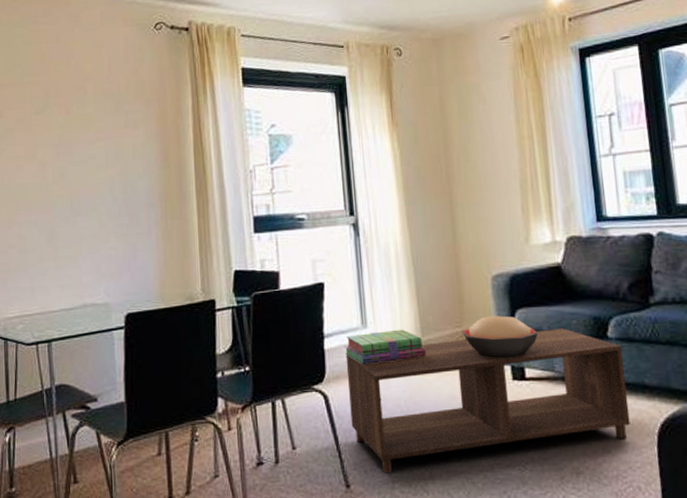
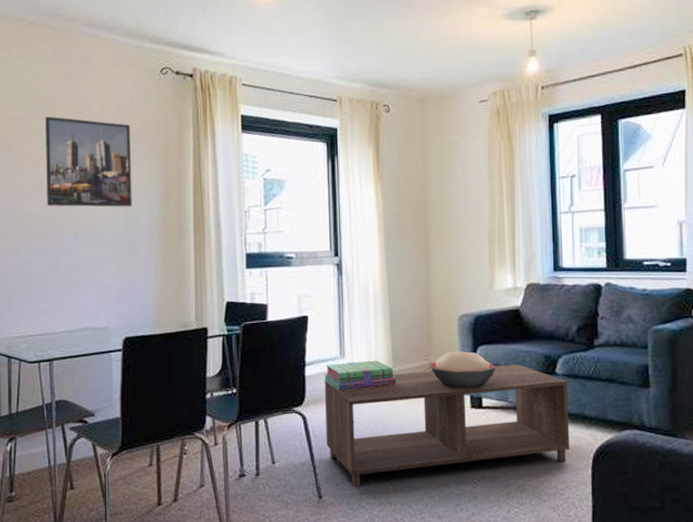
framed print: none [35,80,130,176] -> present [44,116,132,207]

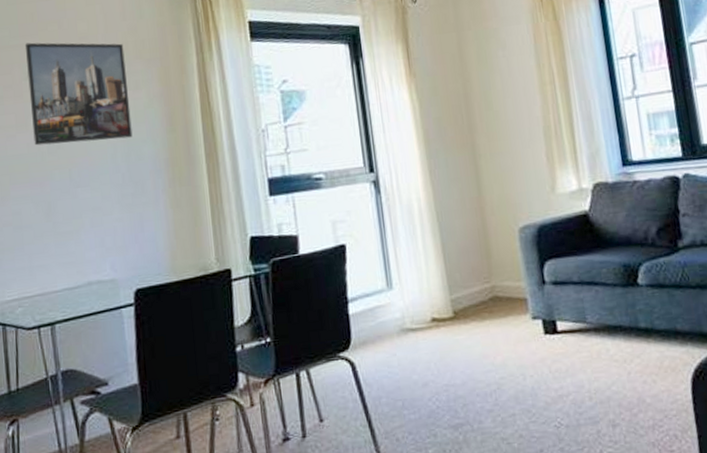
stack of books: present [324,360,397,390] -> none [370,288,456,328]
coffee table: present [324,363,570,487] -> none [371,277,664,440]
decorative bowl: present [430,351,496,388] -> none [491,268,569,313]

